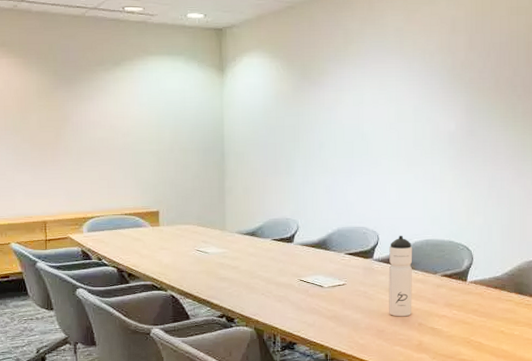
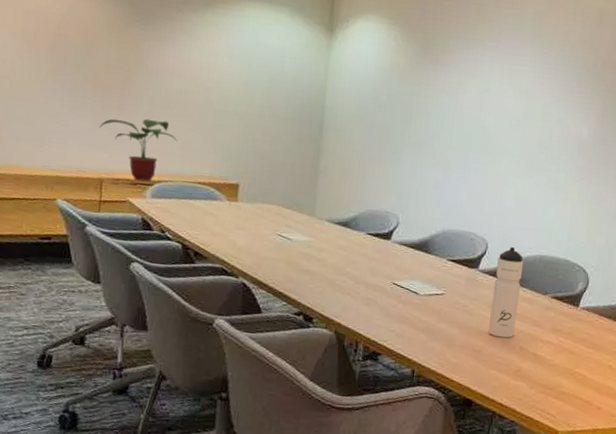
potted plant: none [39,165,104,219] -> present [99,118,177,182]

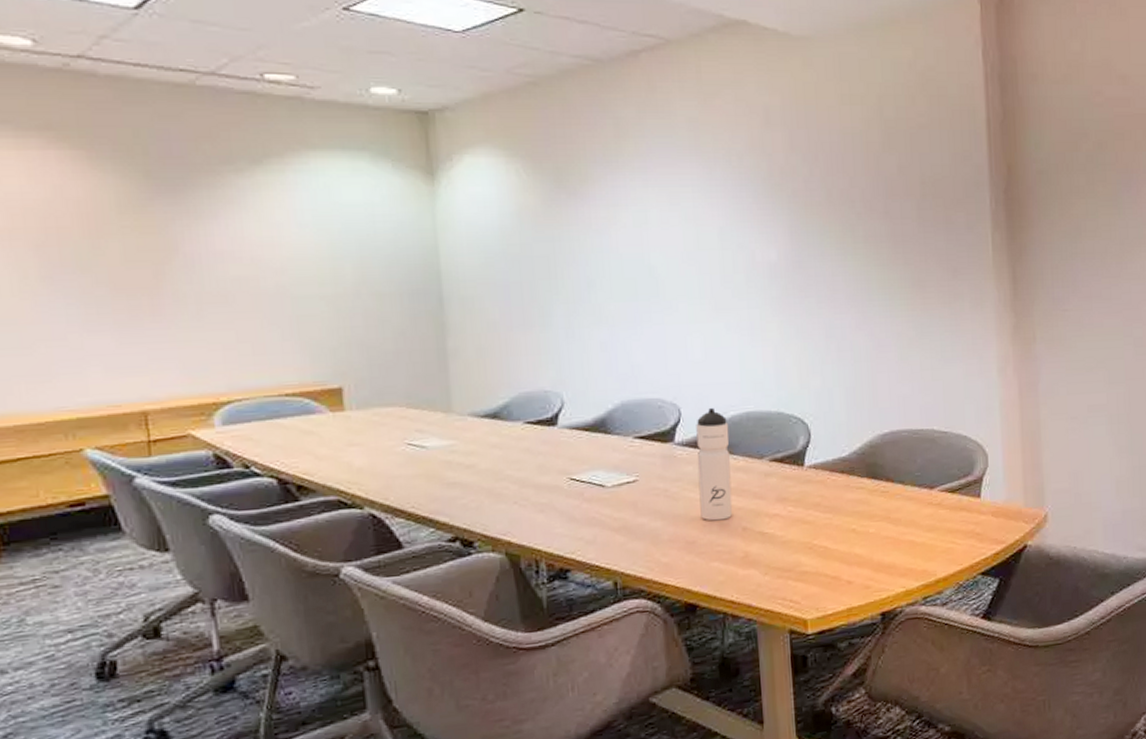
potted plant: present [99,118,177,182] -> none [129,321,246,406]

